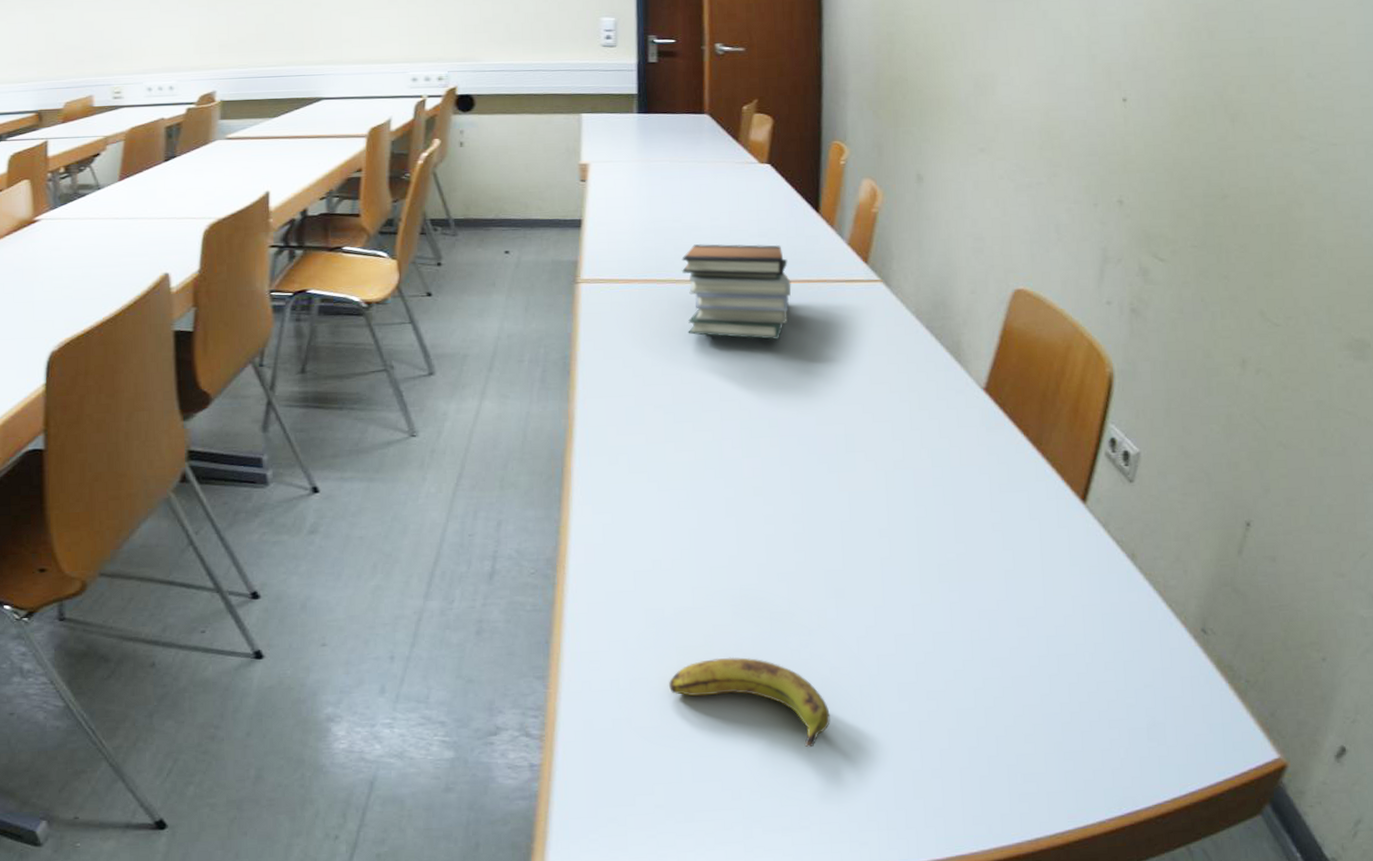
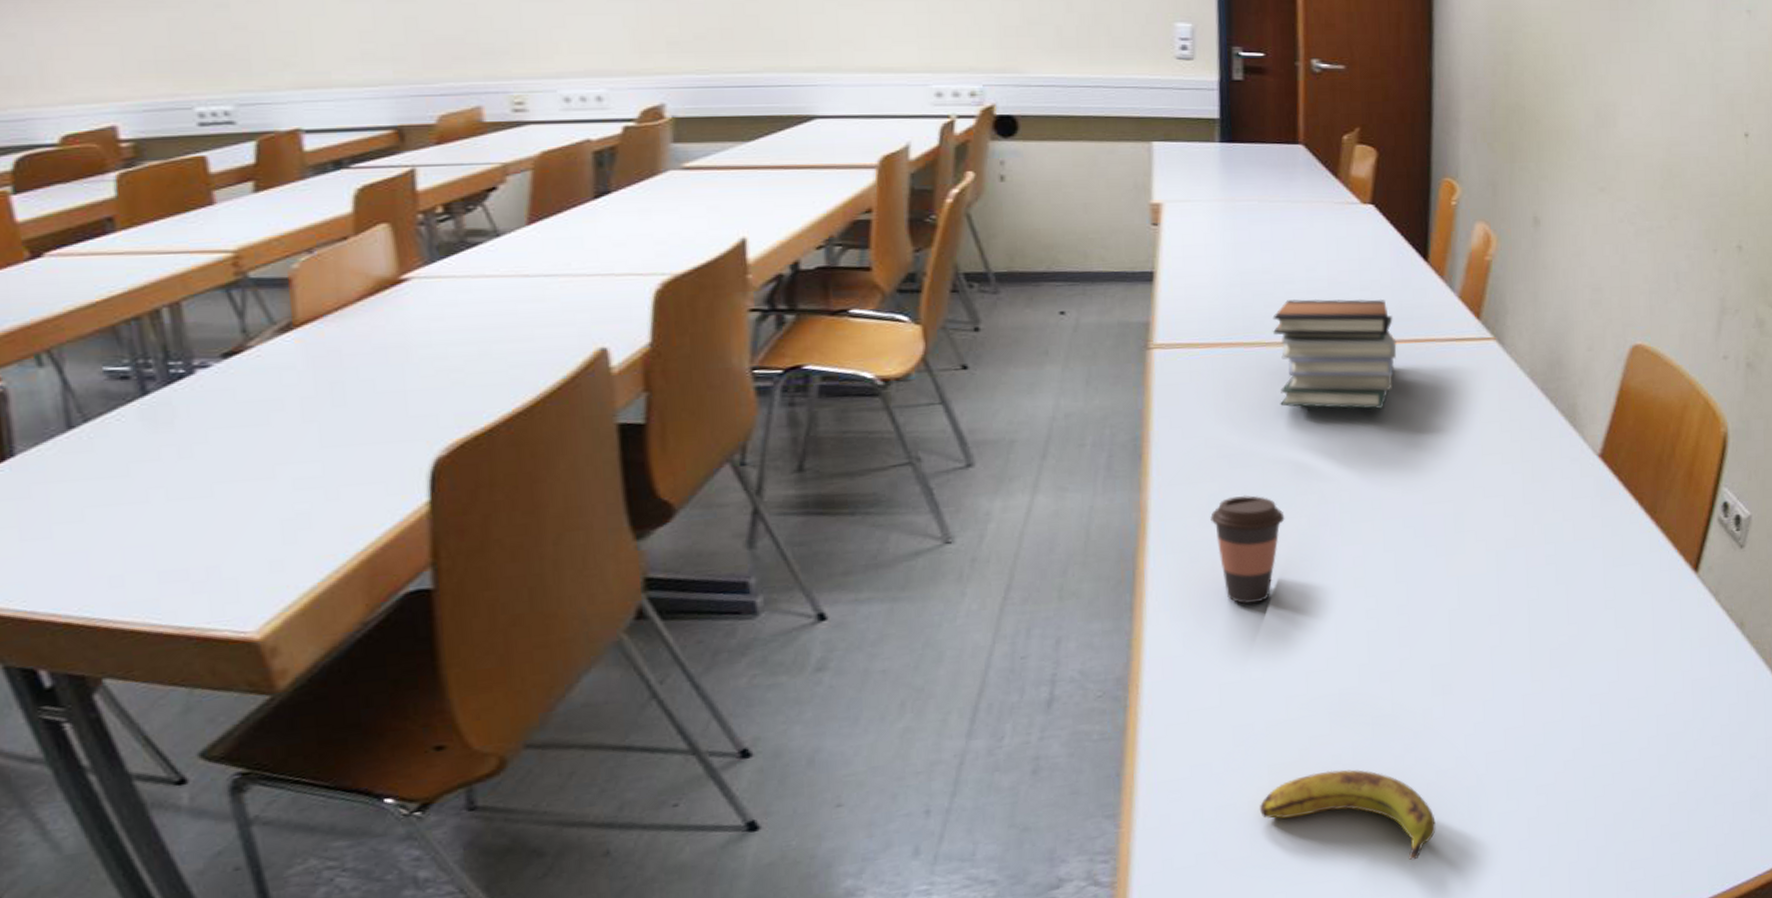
coffee cup: none [627,409,692,504] -> present [1210,494,1285,605]

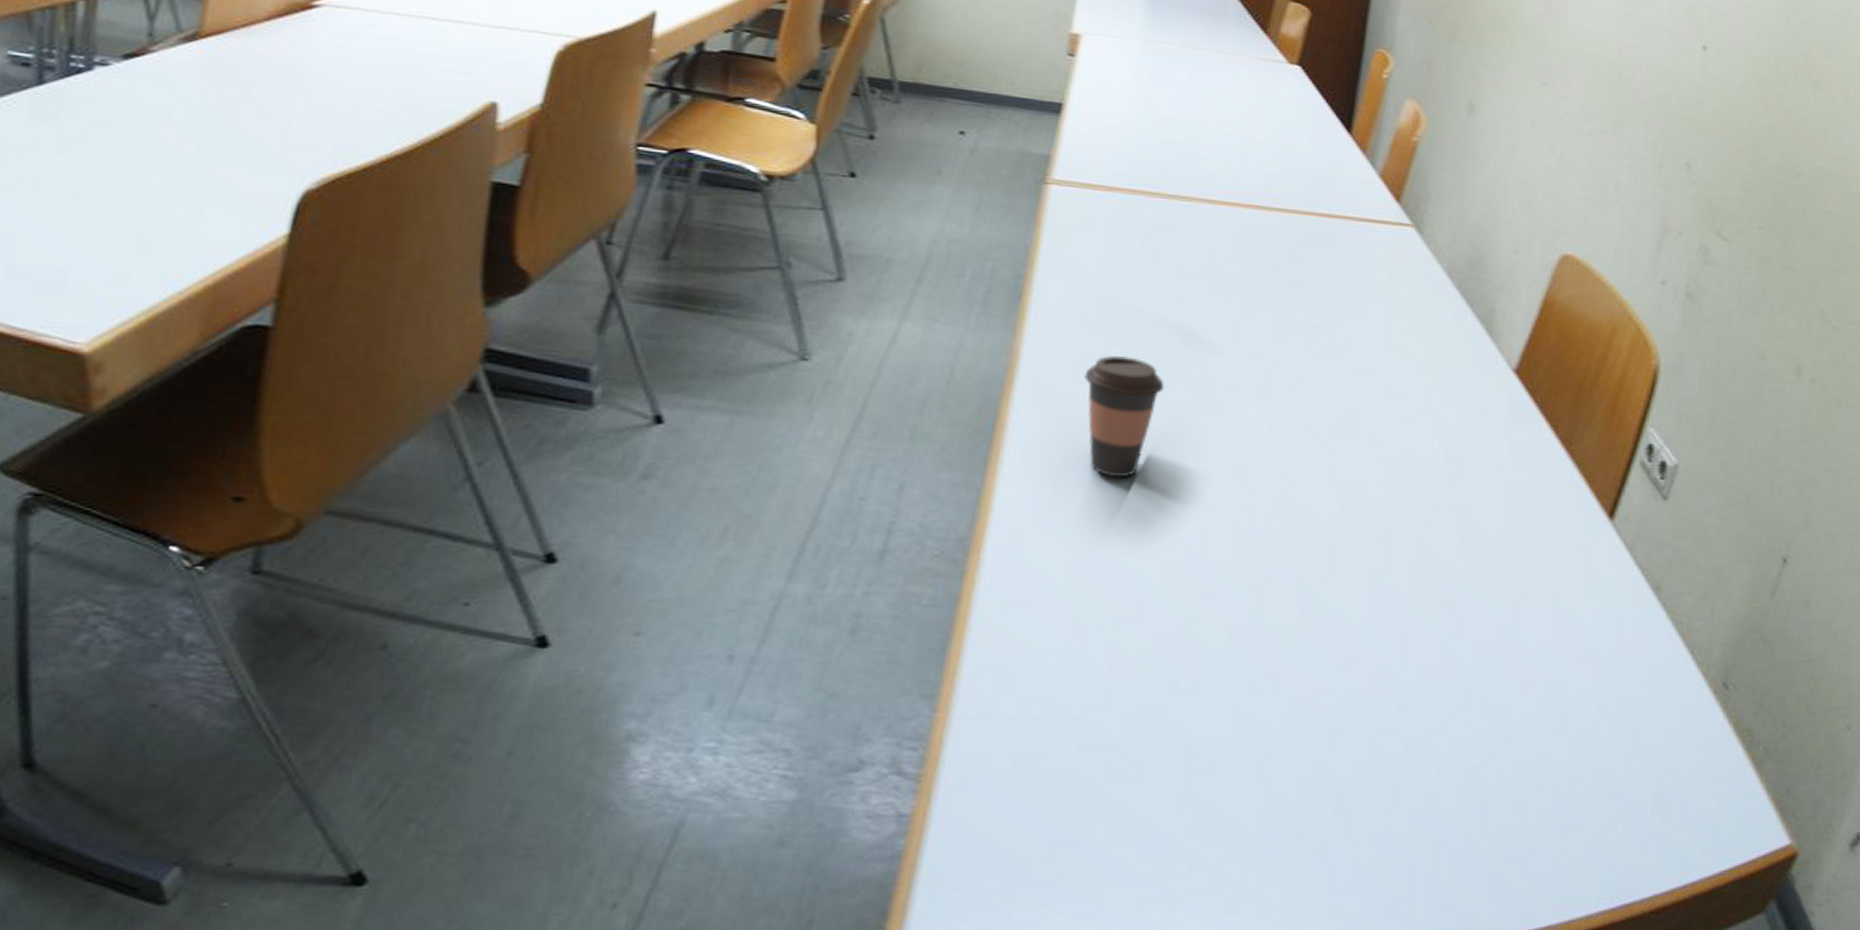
banana: present [1260,769,1436,861] -> none [1093,683,1288,807]
book stack: present [1272,298,1397,410] -> none [1175,153,1308,283]

